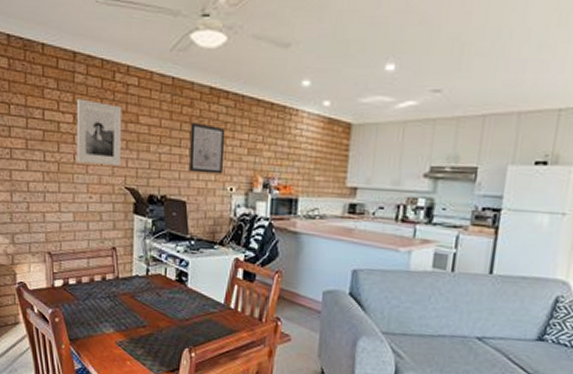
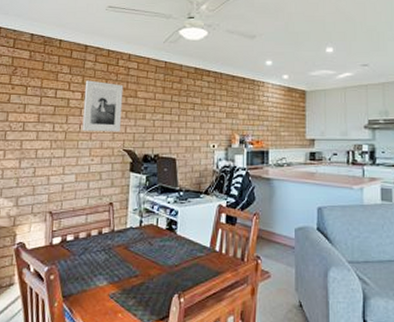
wall art: present [189,123,226,174] -> none [179,95,208,134]

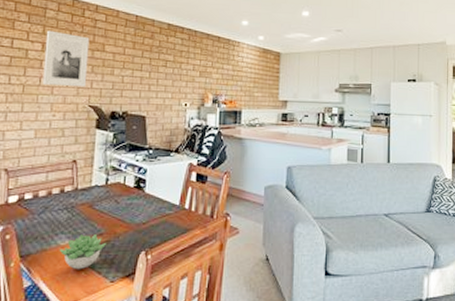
succulent plant: none [98,275,141,311] -> present [59,233,106,269]

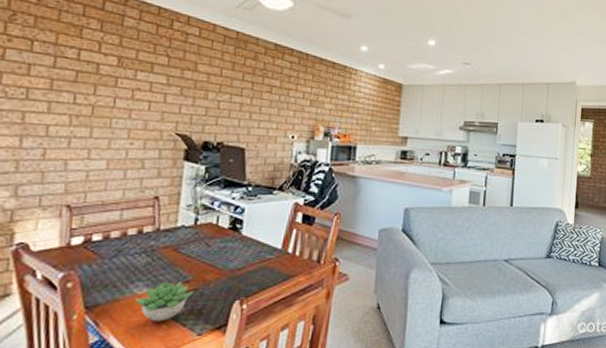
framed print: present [42,30,90,87] -> none [117,42,179,112]

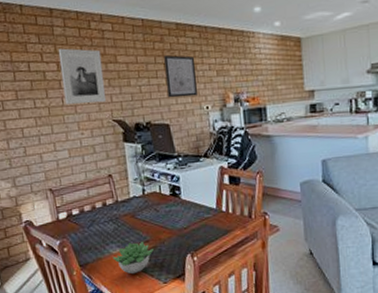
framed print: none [117,42,179,112] -> present [58,48,107,104]
wall art: none [250,75,289,123] -> present [164,55,198,98]

